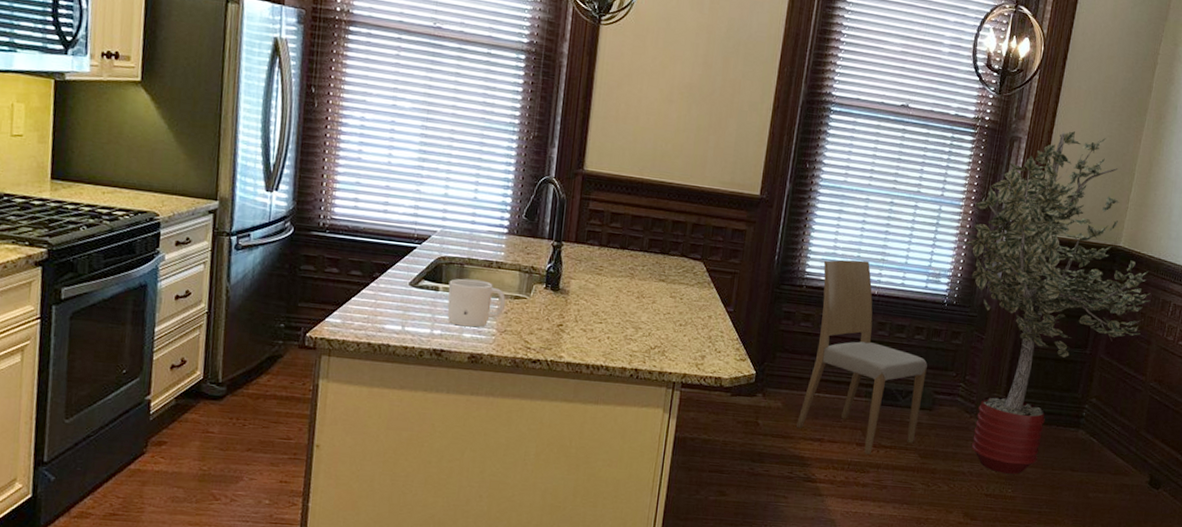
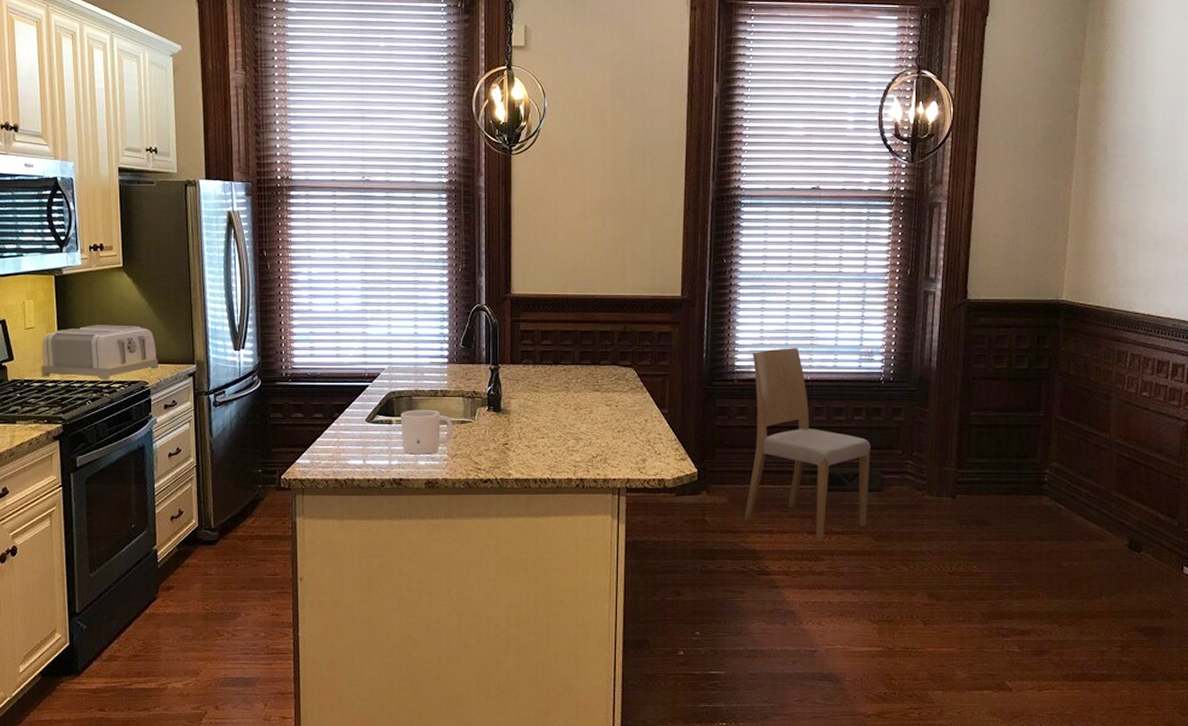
toaster: none [26,142,174,205] -> present [41,325,159,379]
potted tree: present [964,131,1151,474] -> none [894,189,1104,549]

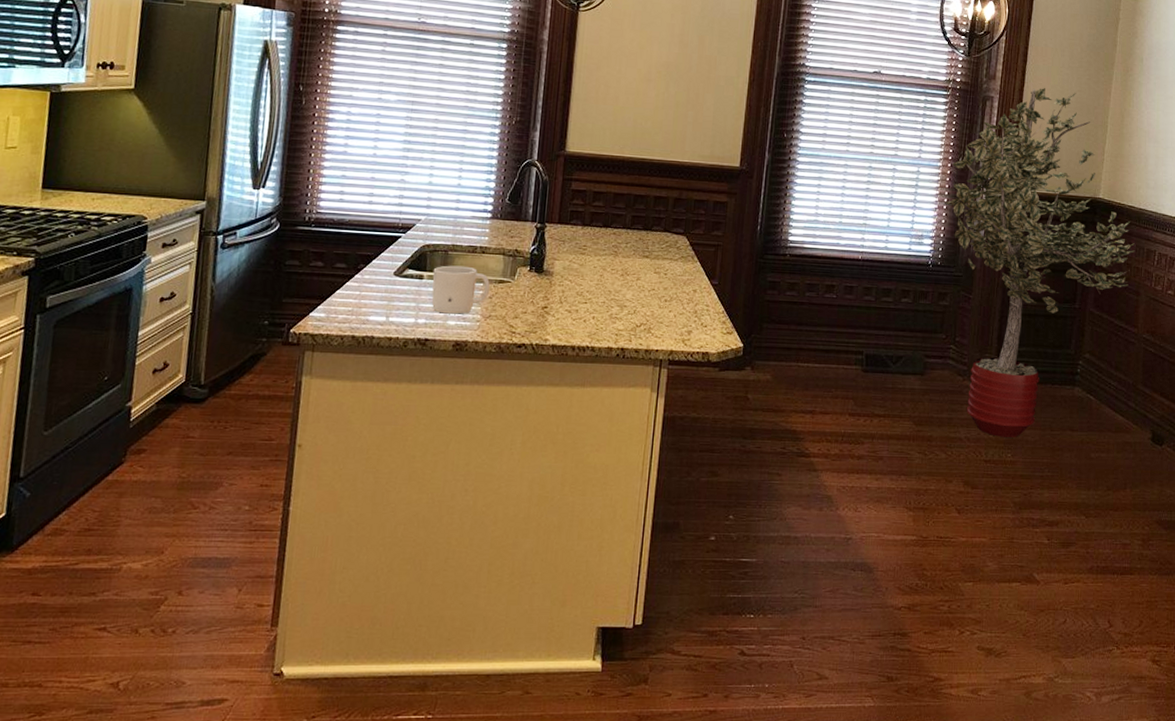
toaster: present [41,325,159,379] -> none [17,149,163,211]
dining chair: present [744,348,871,542] -> none [787,226,916,425]
potted tree: none [894,189,1104,549] -> present [945,88,1135,437]

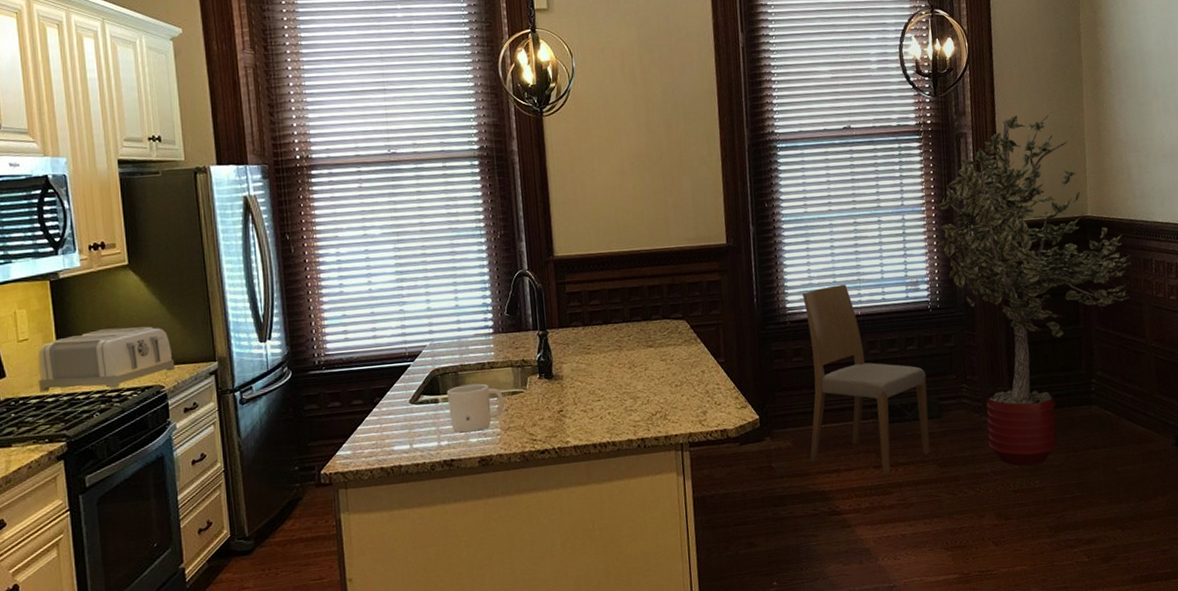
toaster: none [17,149,163,211] -> present [37,326,175,392]
dining chair: none [787,226,916,425] -> present [801,284,930,476]

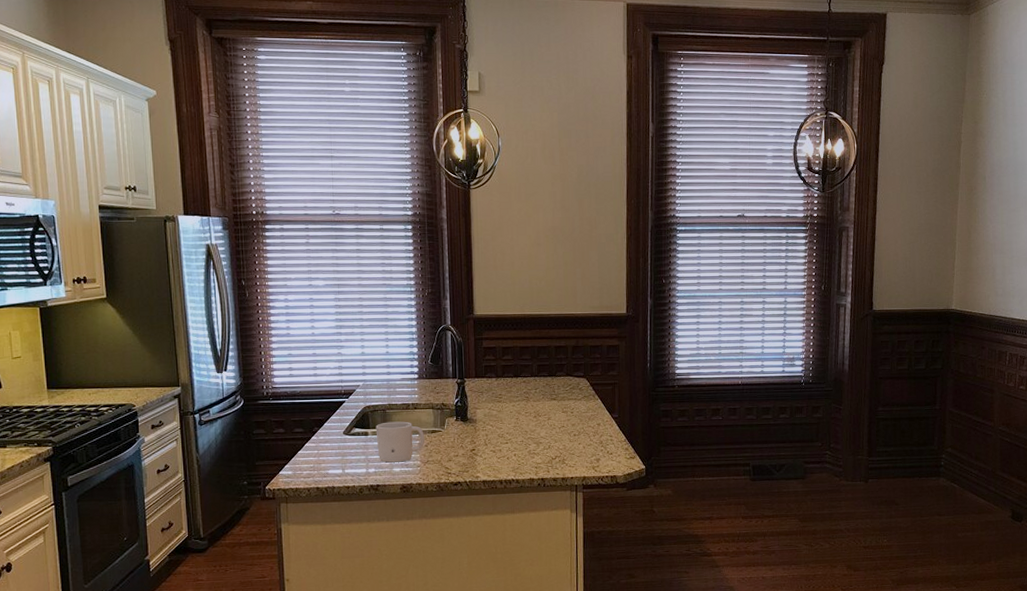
toaster: present [37,326,175,392] -> none [28,352,145,403]
dining chair: present [801,284,930,476] -> none [687,356,795,525]
potted tree: present [934,115,1131,466] -> none [811,214,987,526]

